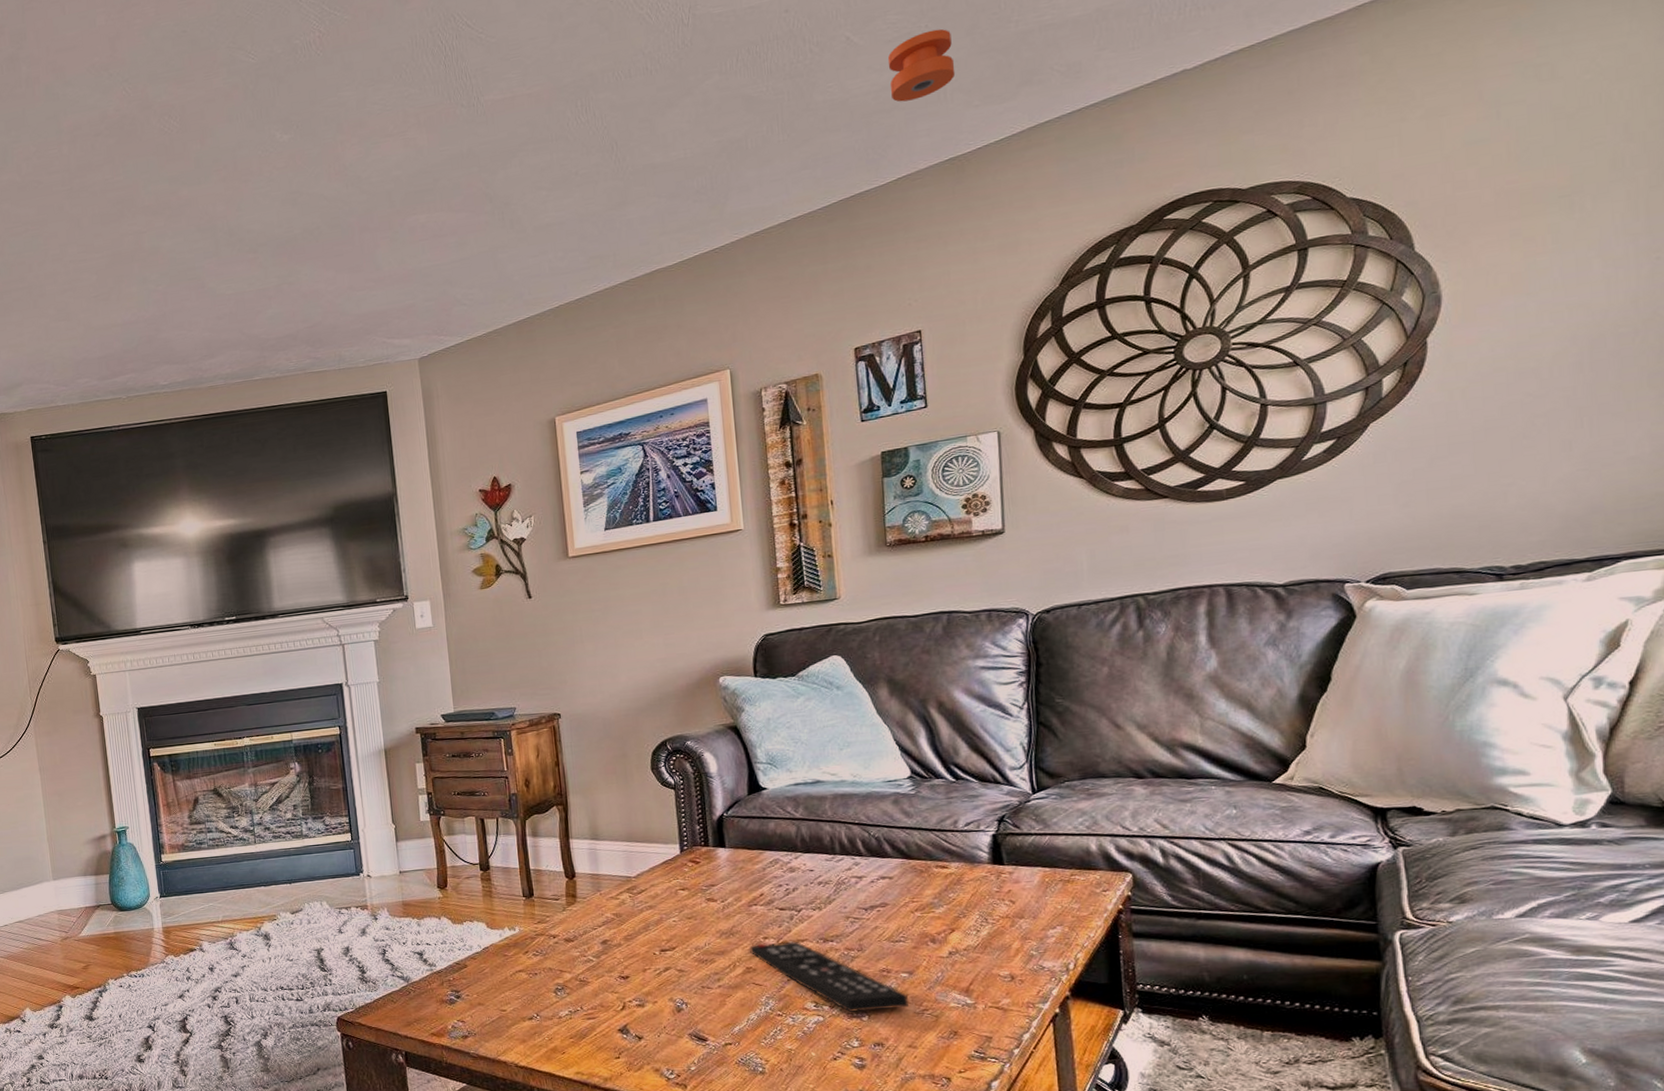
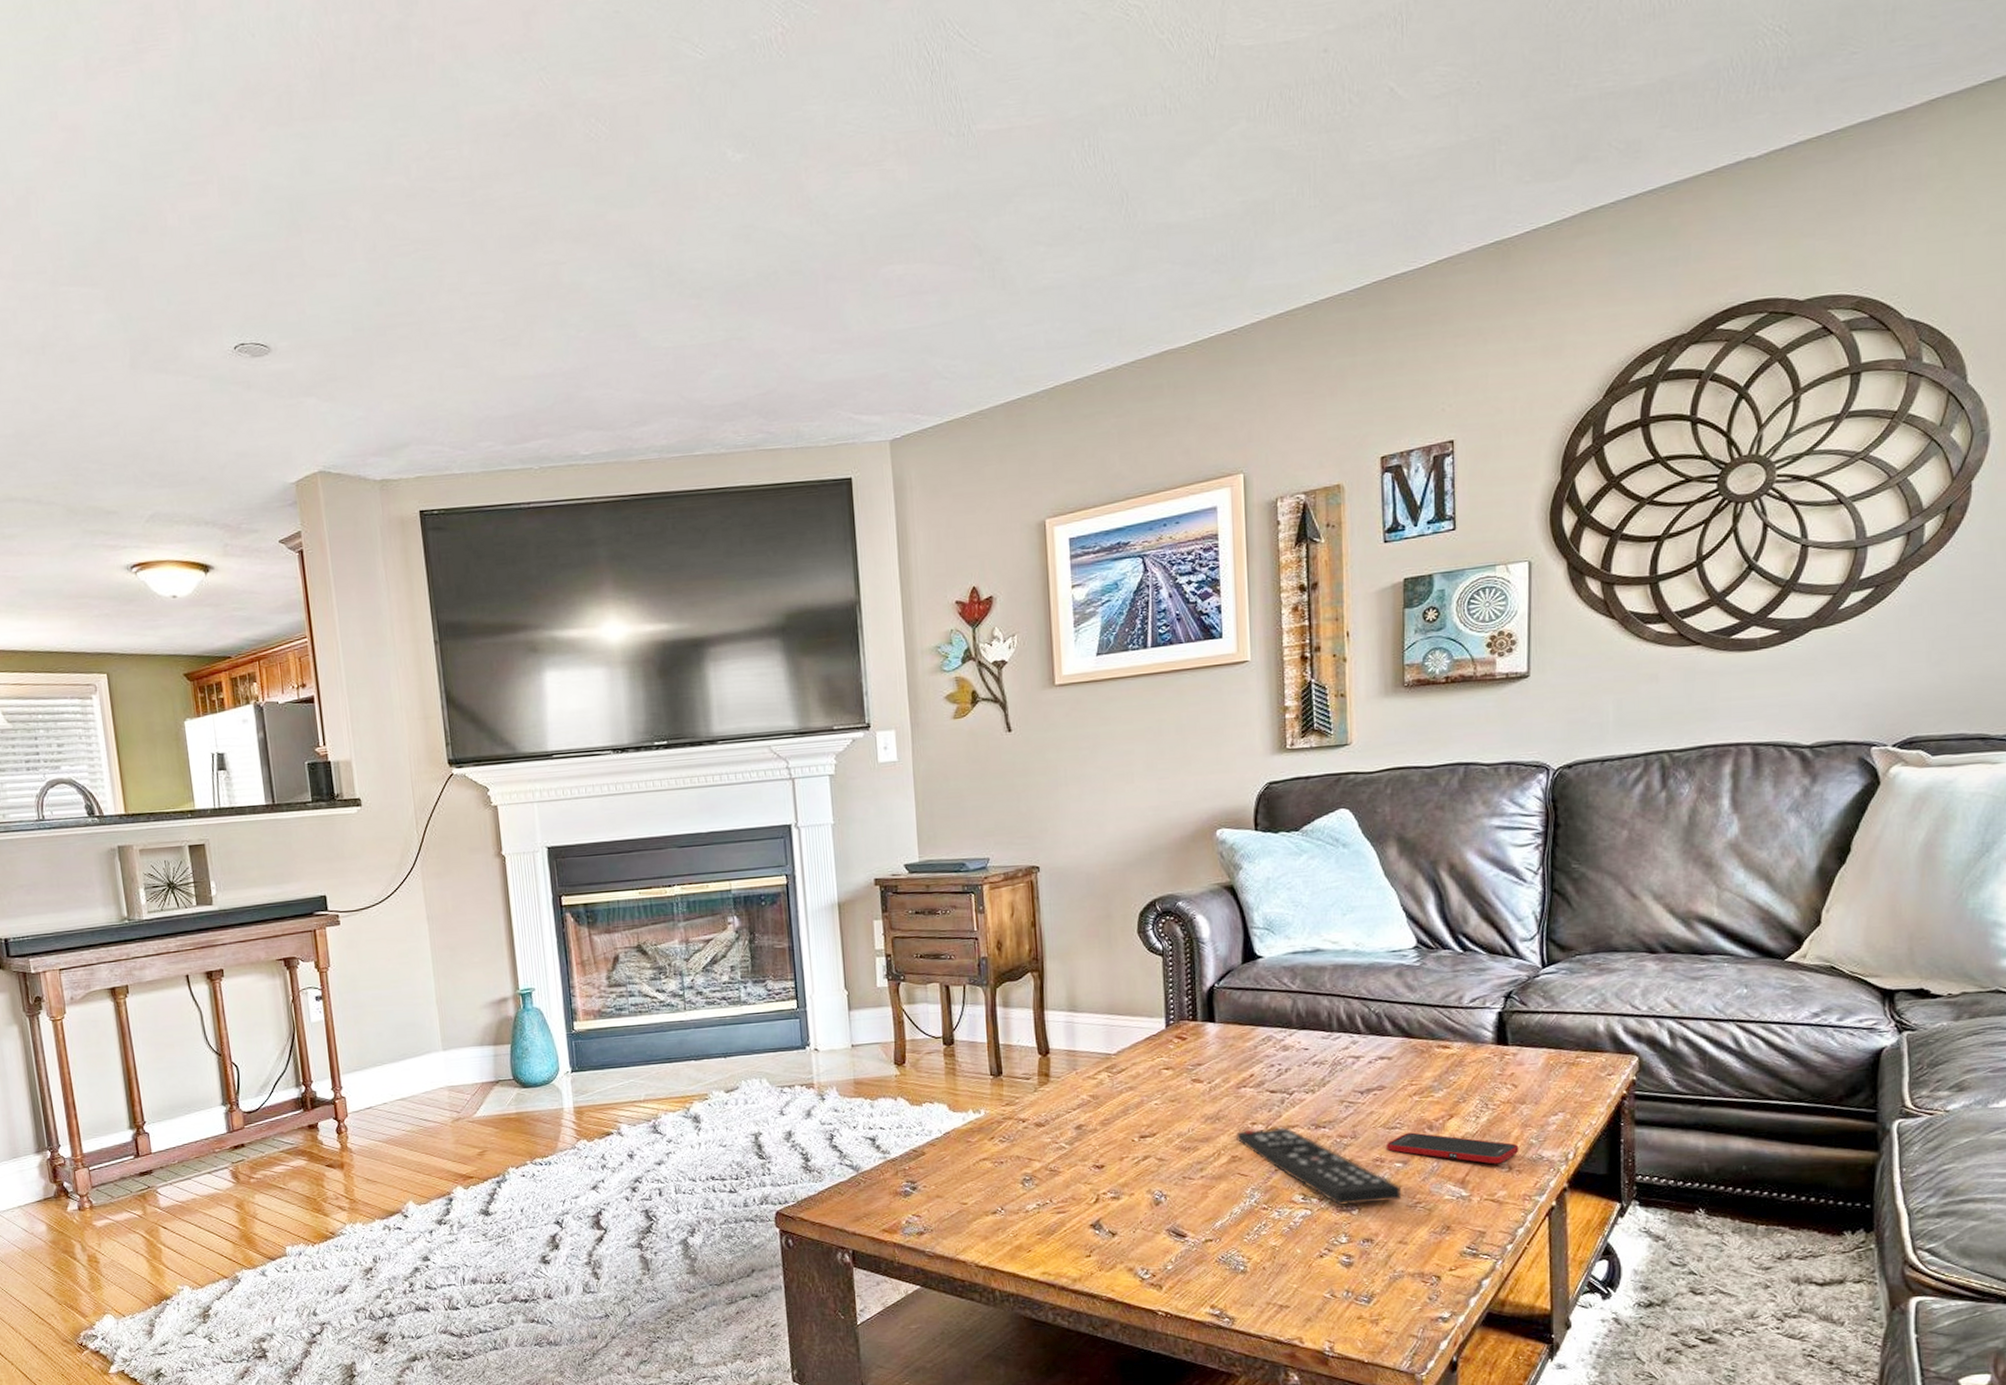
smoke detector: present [887,28,956,102] -> none [1434,87,1507,171]
cell phone: none [892,945,1021,974] -> present [1387,1132,1519,1164]

